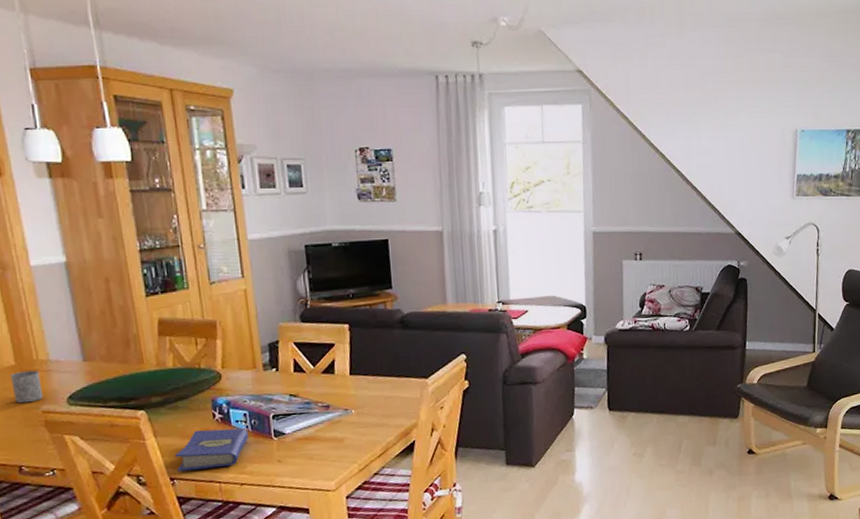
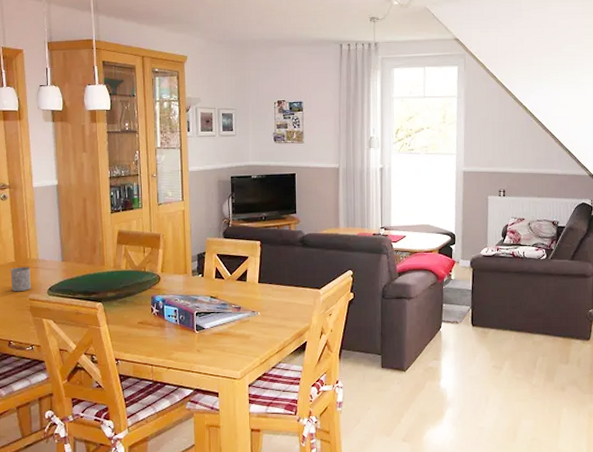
hardcover book: present [175,428,249,472] -> none [121,321,177,354]

